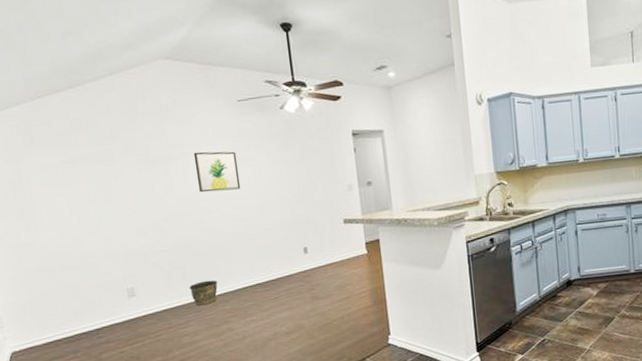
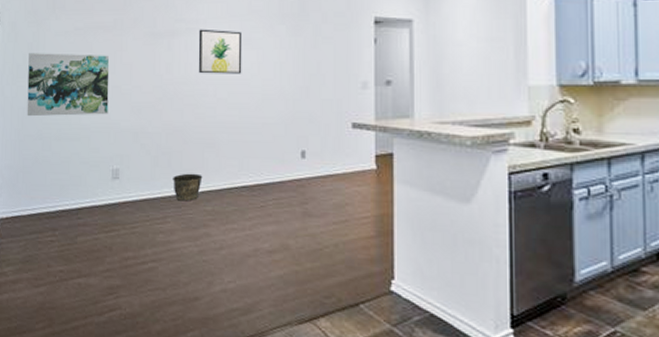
wall art: none [11,184,113,253] -> present [27,53,110,117]

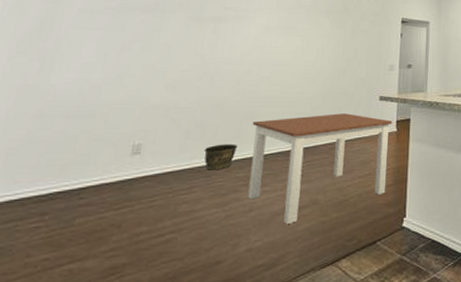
wall art: present [27,53,110,117] -> none [23,28,144,94]
wall art: present [198,29,243,74] -> none [244,17,290,56]
dining table: none [214,143,371,268] -> present [248,113,393,224]

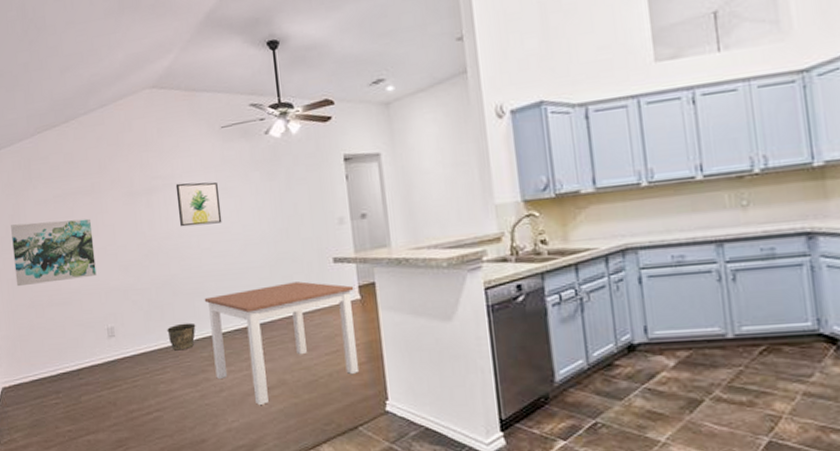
wall art: none [23,28,144,94] -> present [11,218,97,287]
wall art: none [244,17,290,56] -> present [175,181,222,227]

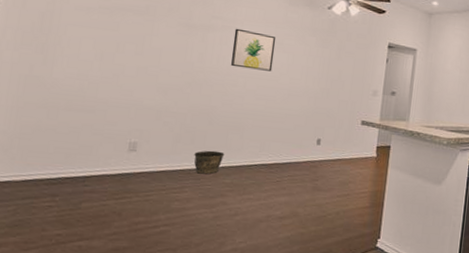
wall art: present [11,218,97,287] -> none [30,22,137,92]
dining table: present [204,281,360,405] -> none [233,132,373,231]

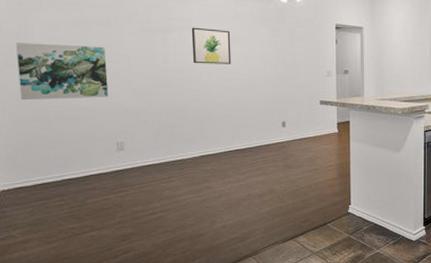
wall art: none [30,22,137,92] -> present [16,43,109,101]
bucket: present [194,150,225,174] -> none [175,142,202,164]

